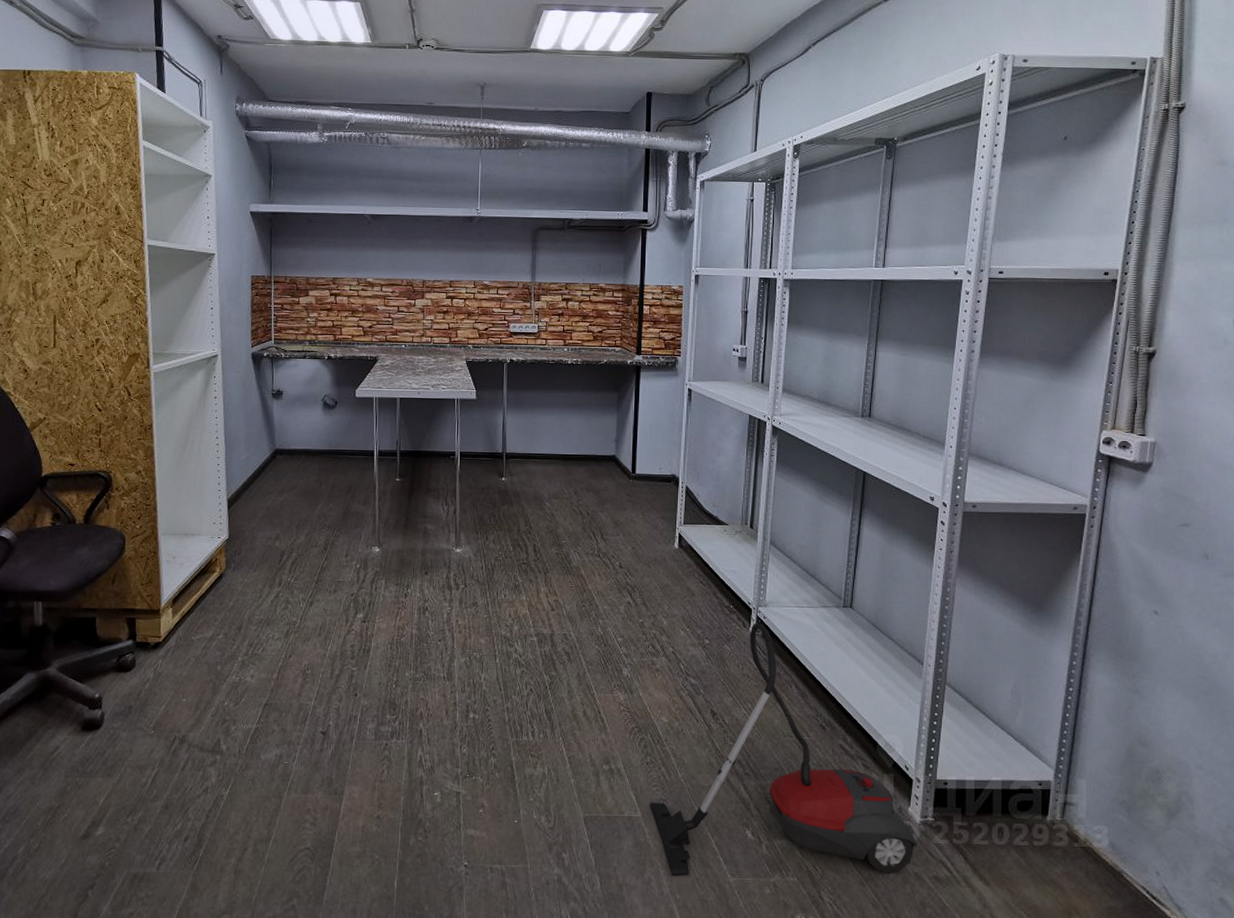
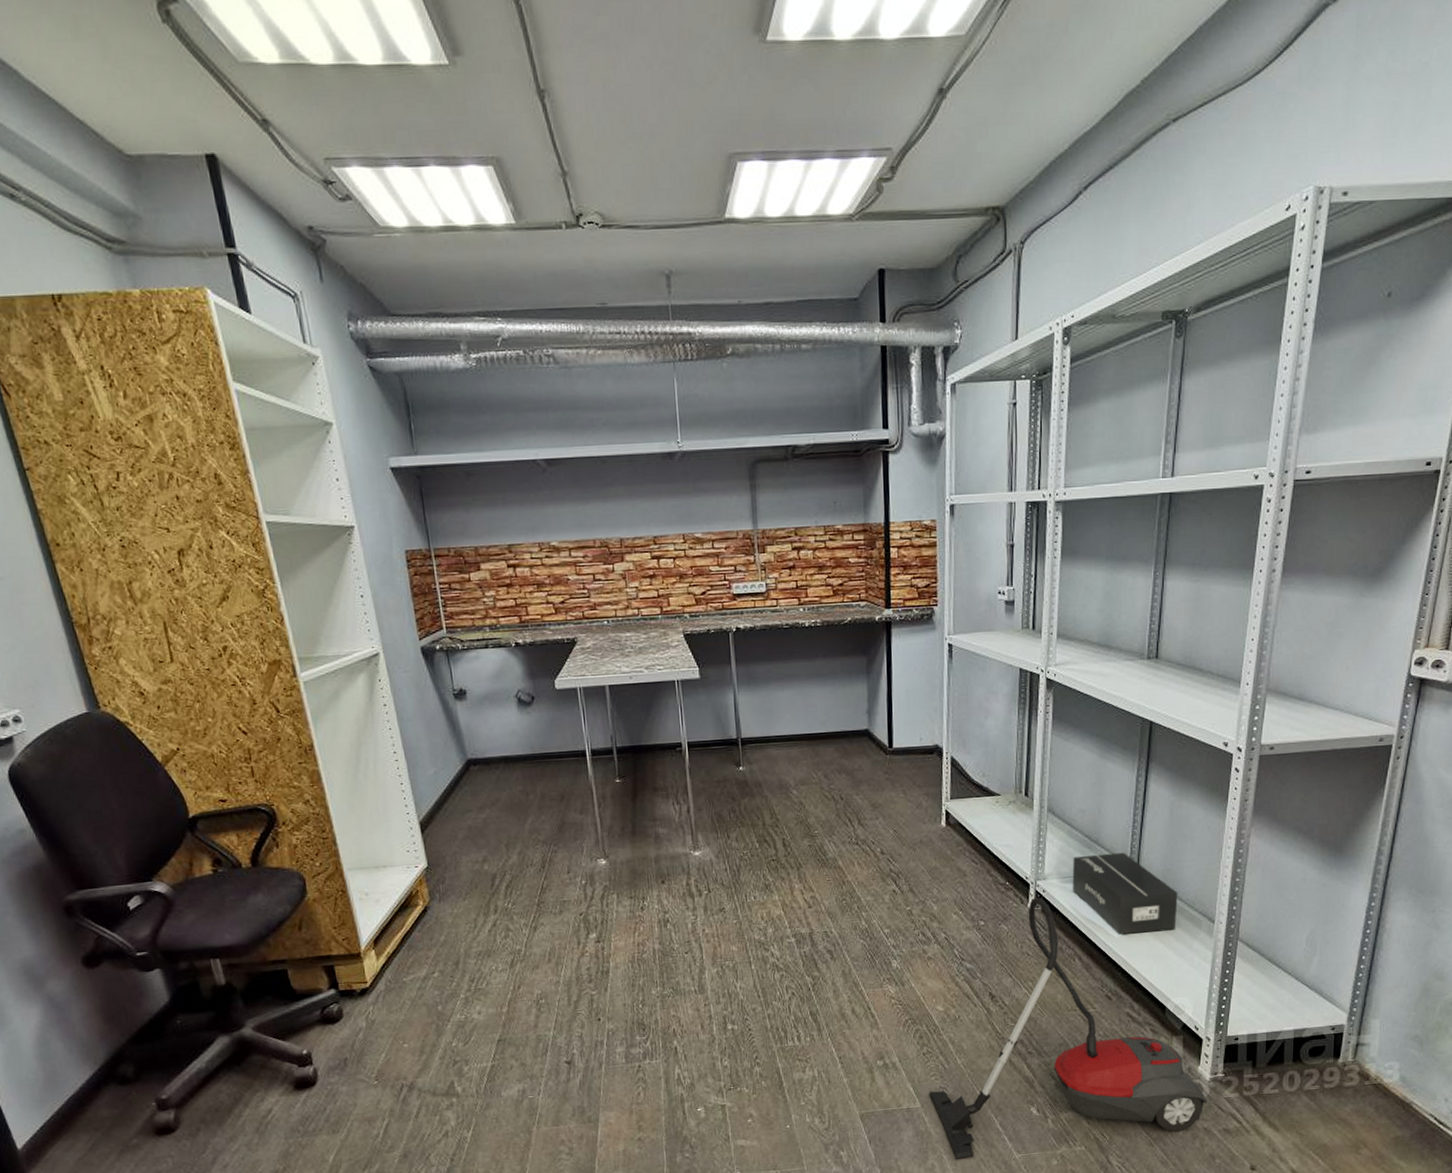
box: none [791,588,889,668] -> present [1072,852,1178,935]

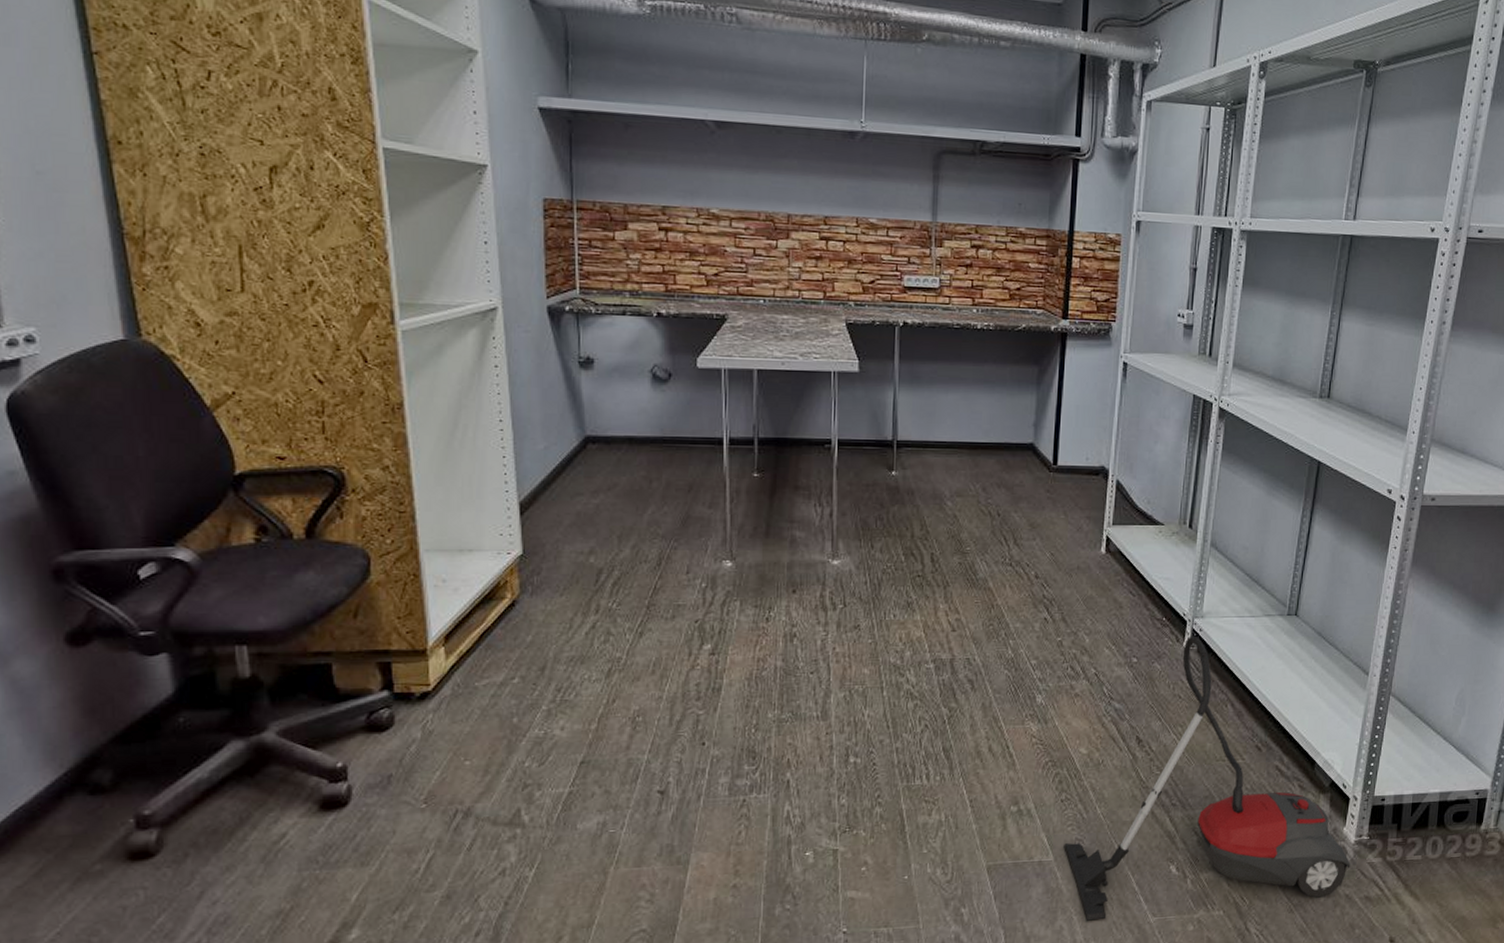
box: present [1072,852,1178,935] -> none [1229,594,1335,682]

